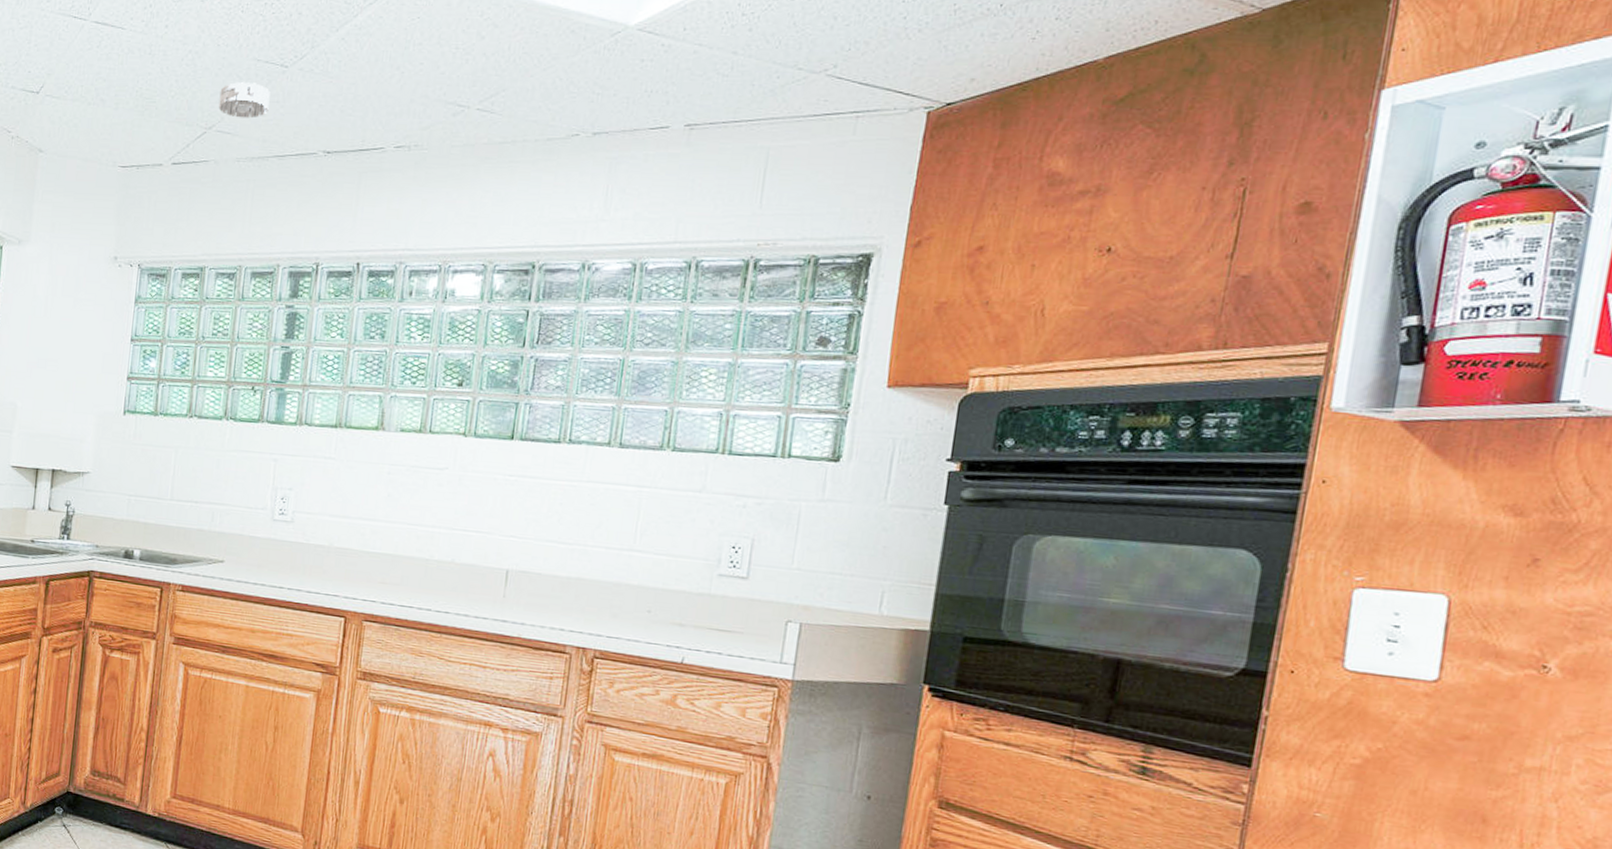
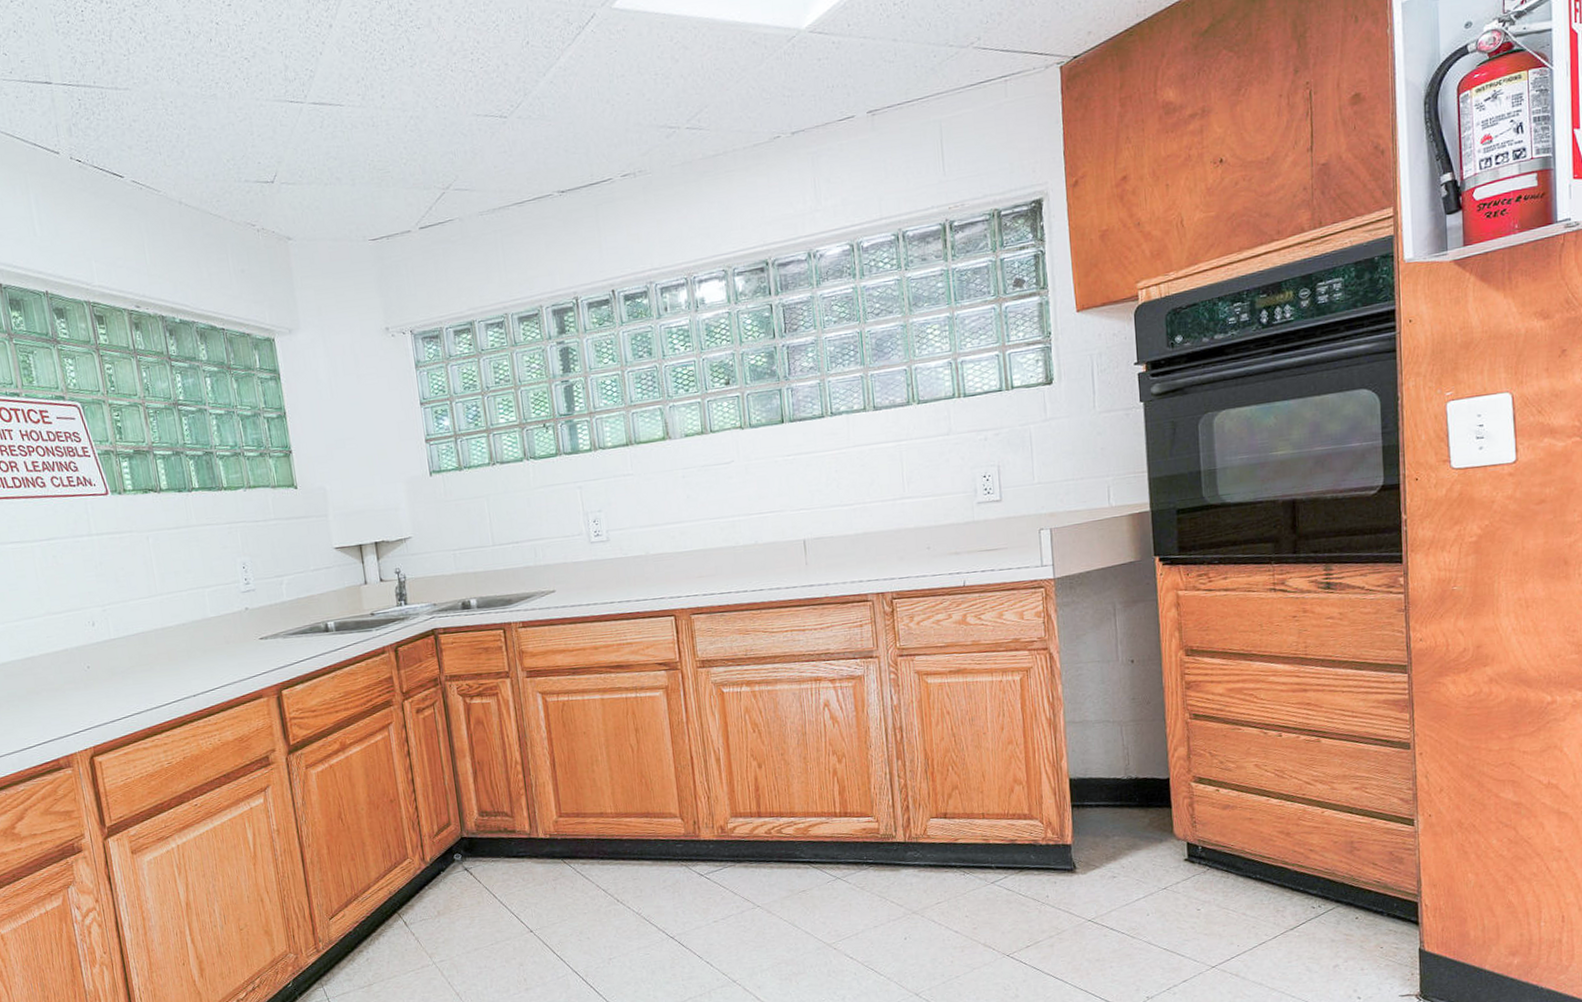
smoke detector: present [218,81,270,119] -> none [448,137,498,174]

